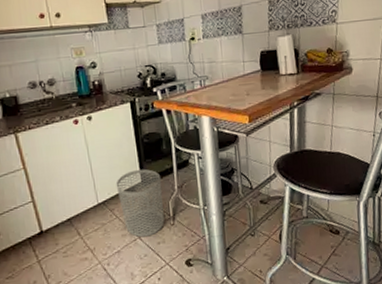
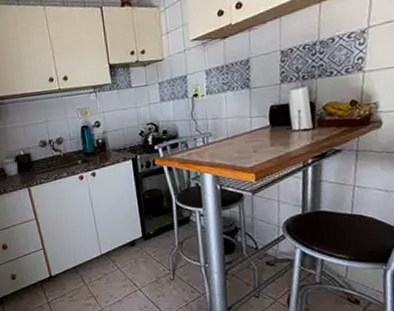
waste bin: present [116,168,165,238] -> none [117,224,164,289]

